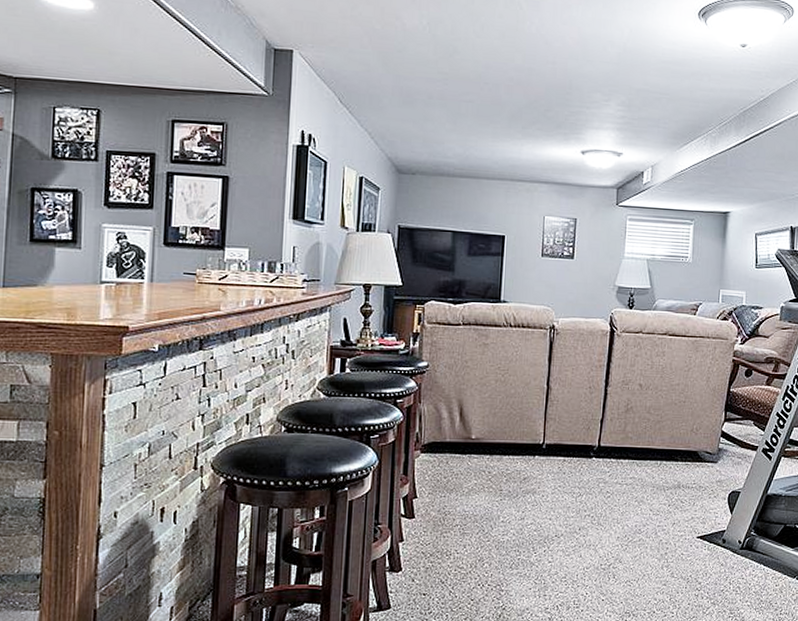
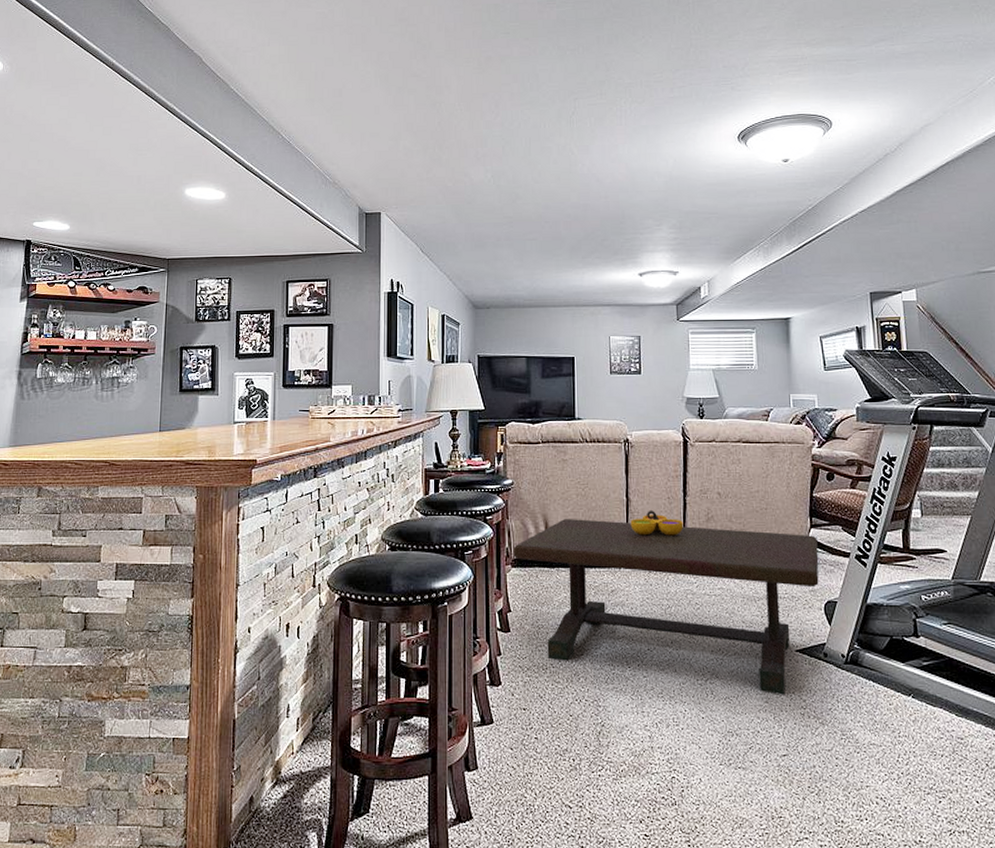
coffee table: none [423,405,730,578] -> present [513,519,819,695]
decorative bowl: none [549,400,602,425] -> present [630,511,683,536]

